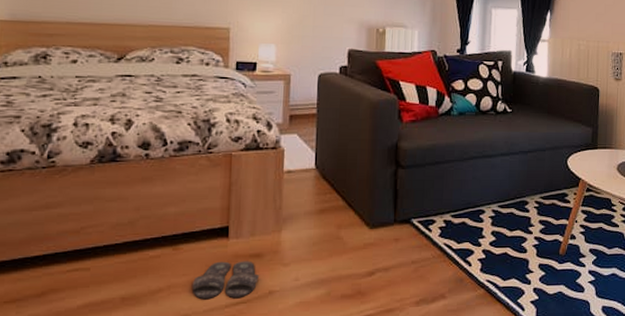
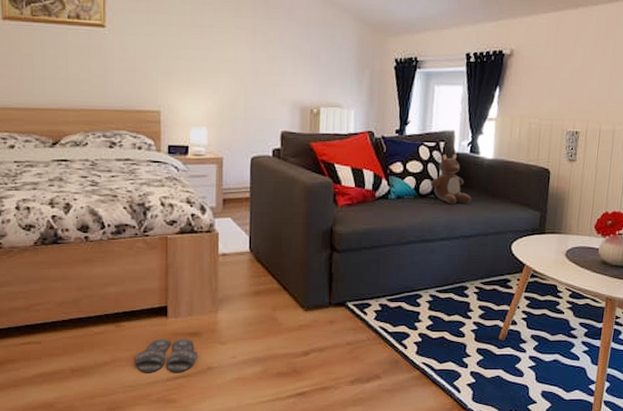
teddy bear: none [491,72,529,121] -> present [431,153,471,205]

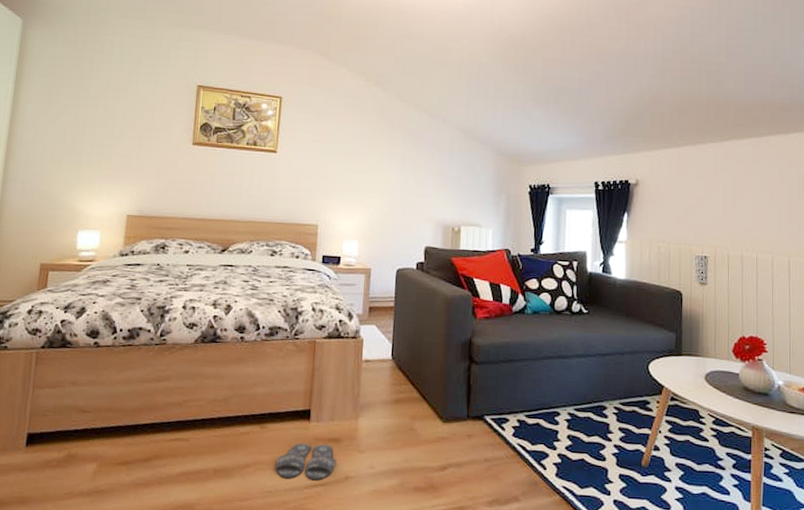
teddy bear: present [431,153,471,205] -> none [566,272,606,322]

